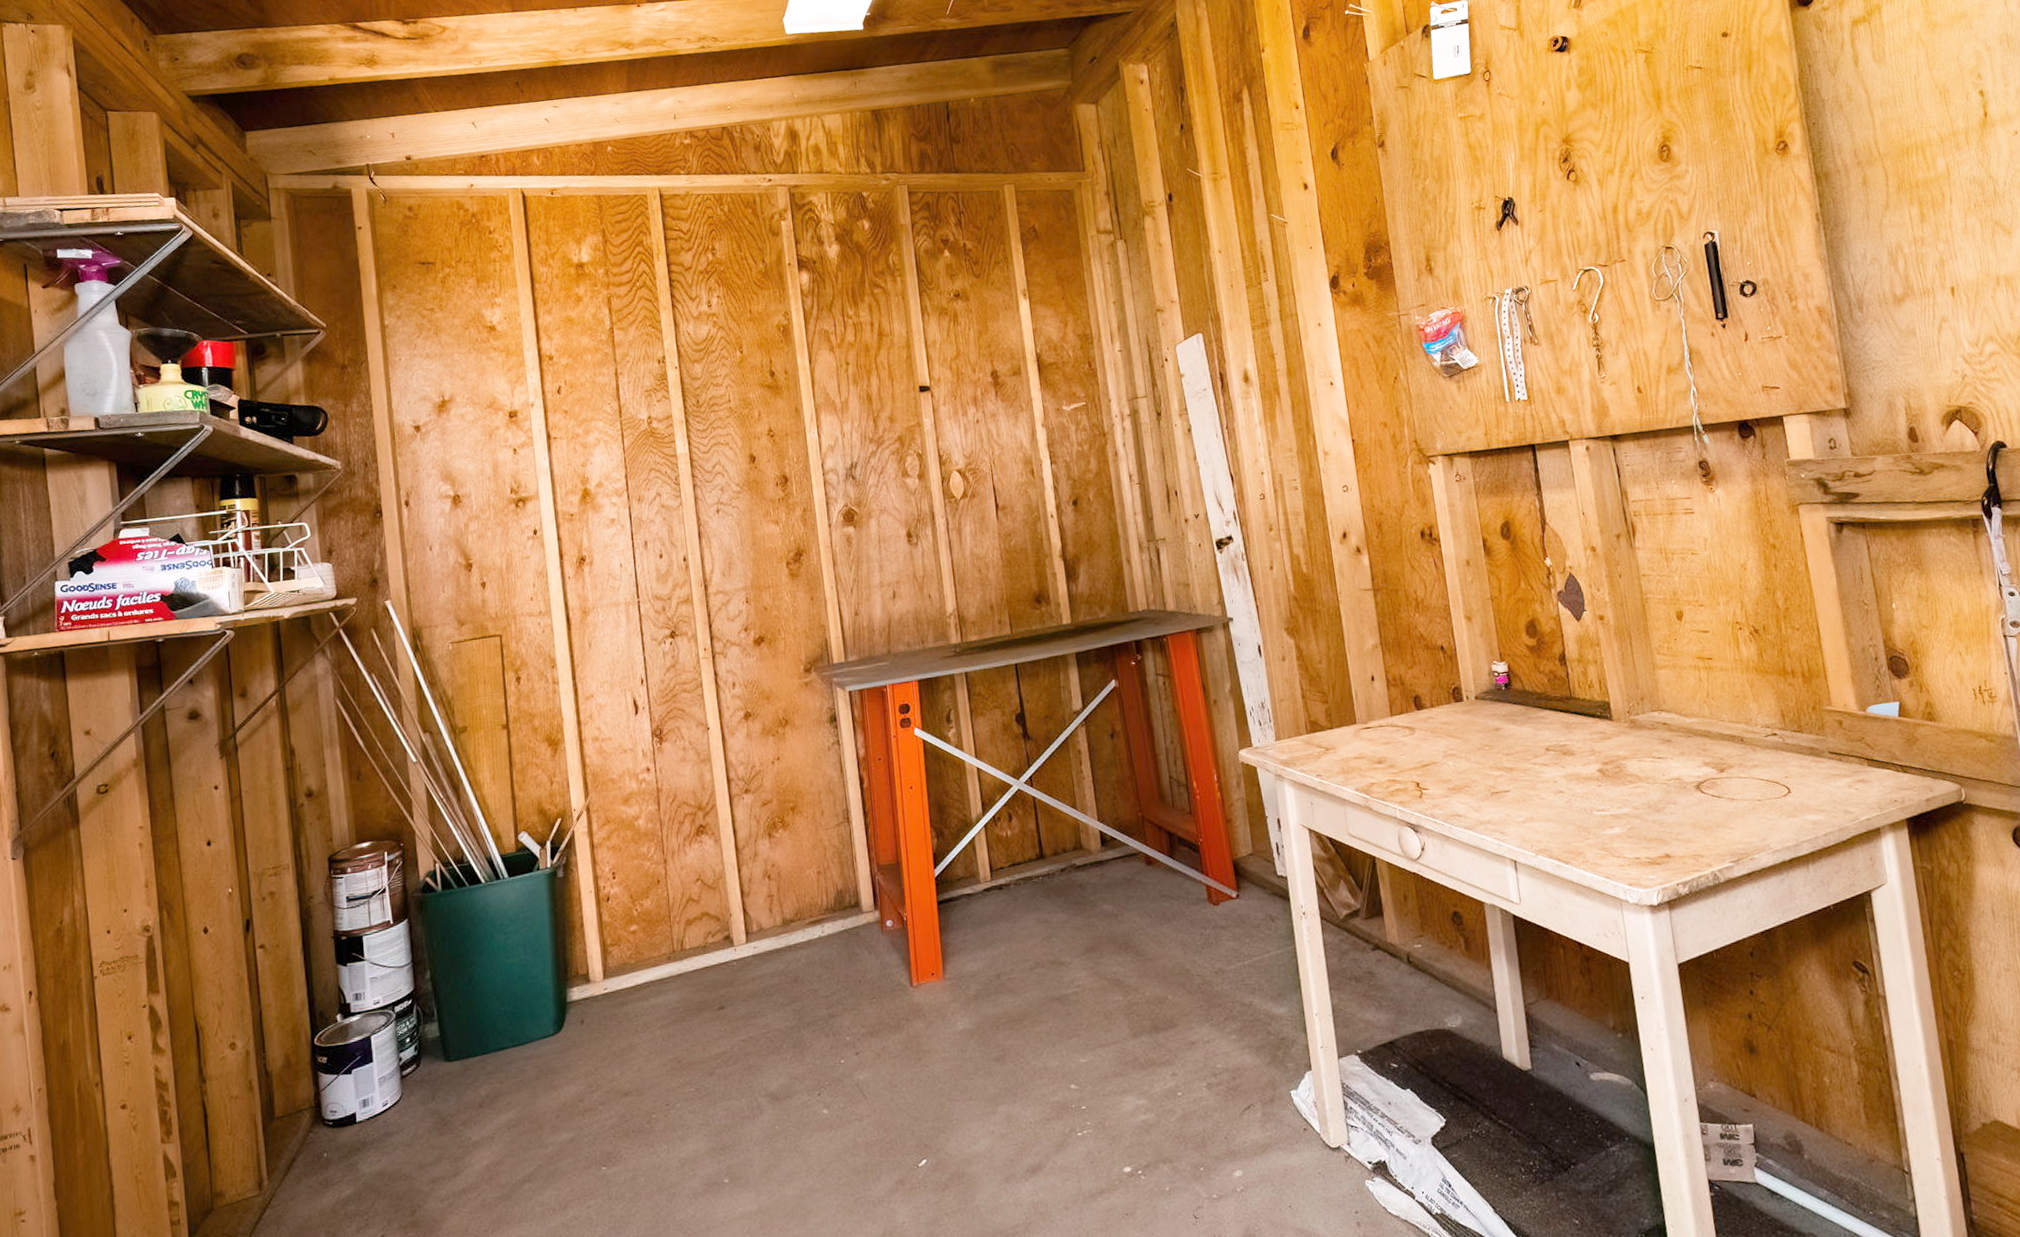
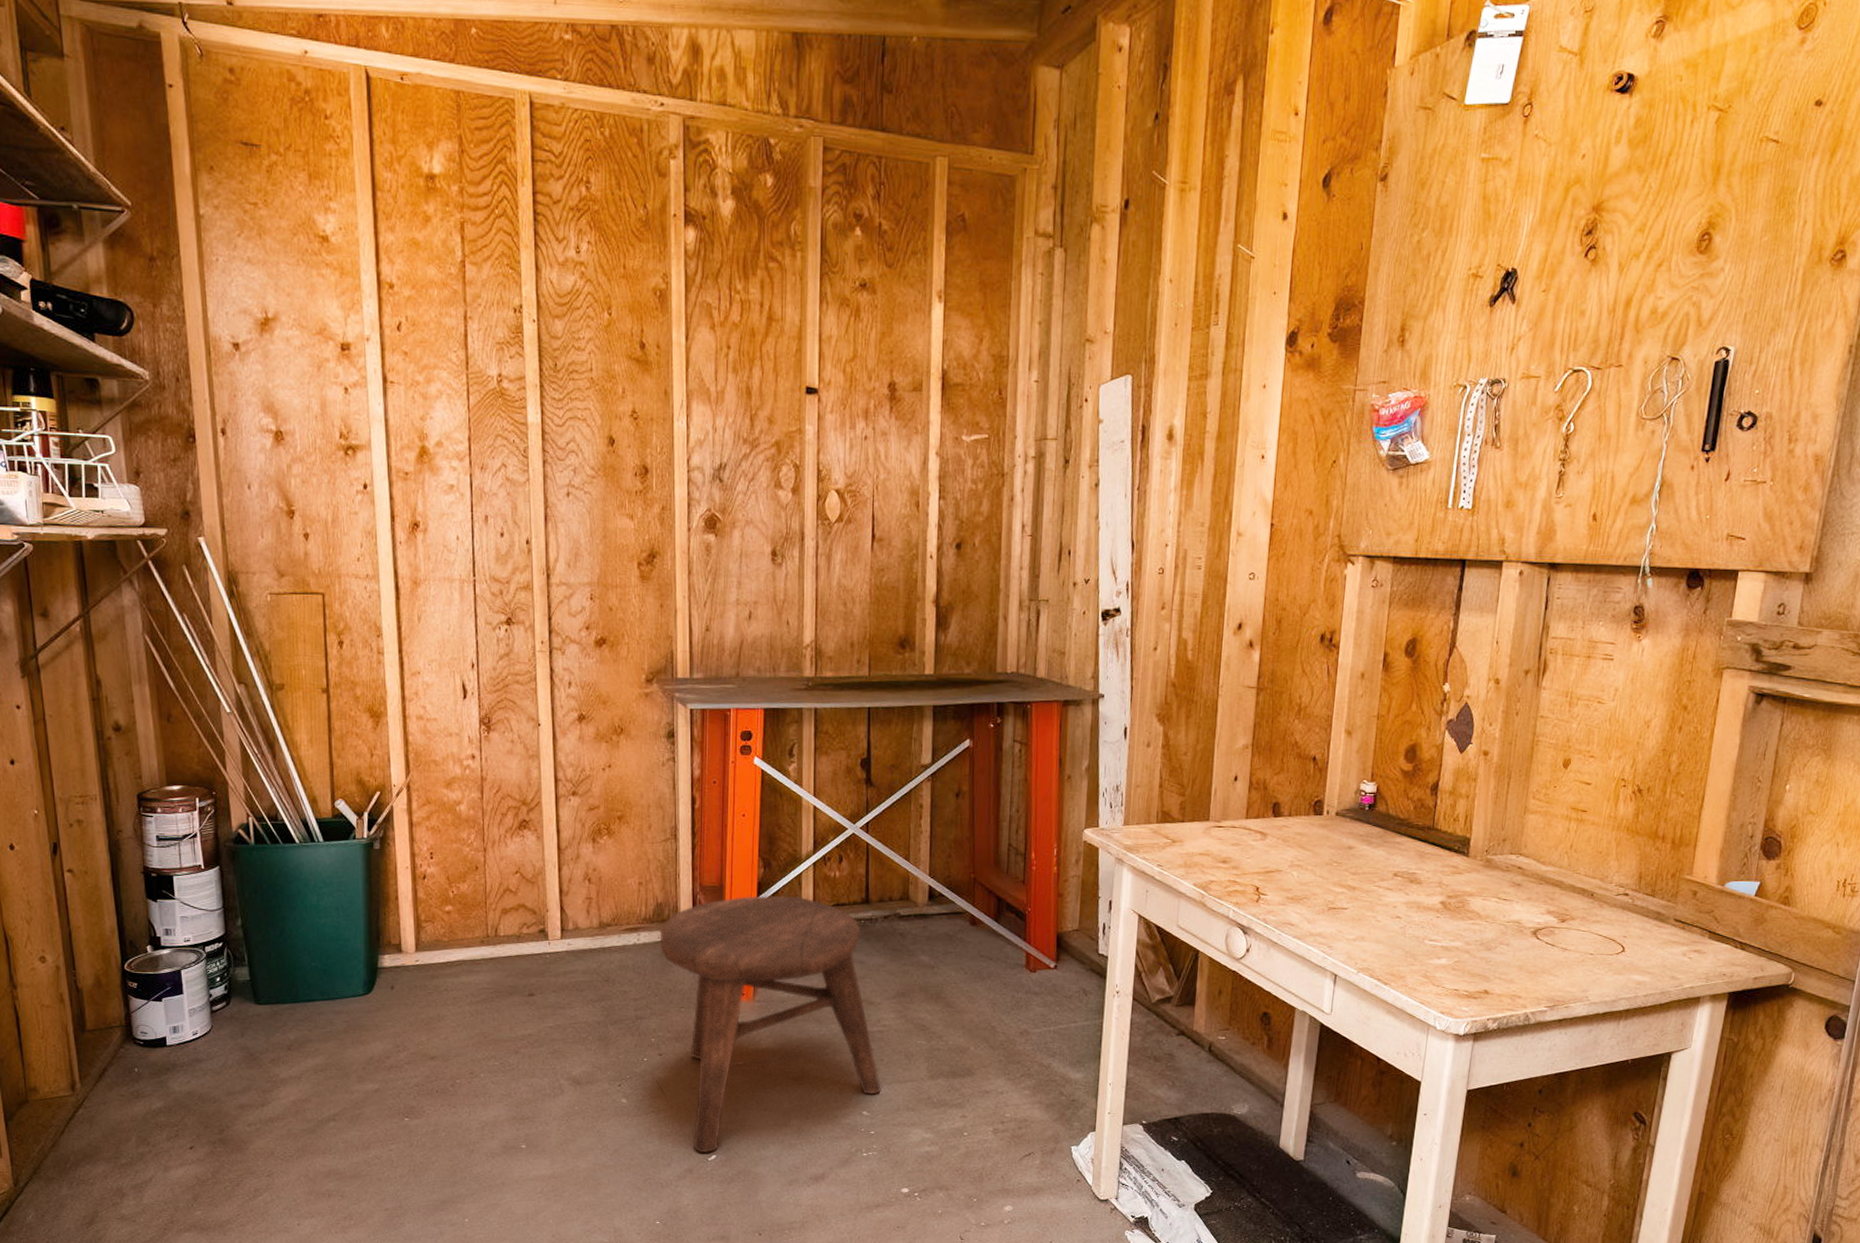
stool: none [843,862,1086,1160] -> present [659,895,881,1153]

